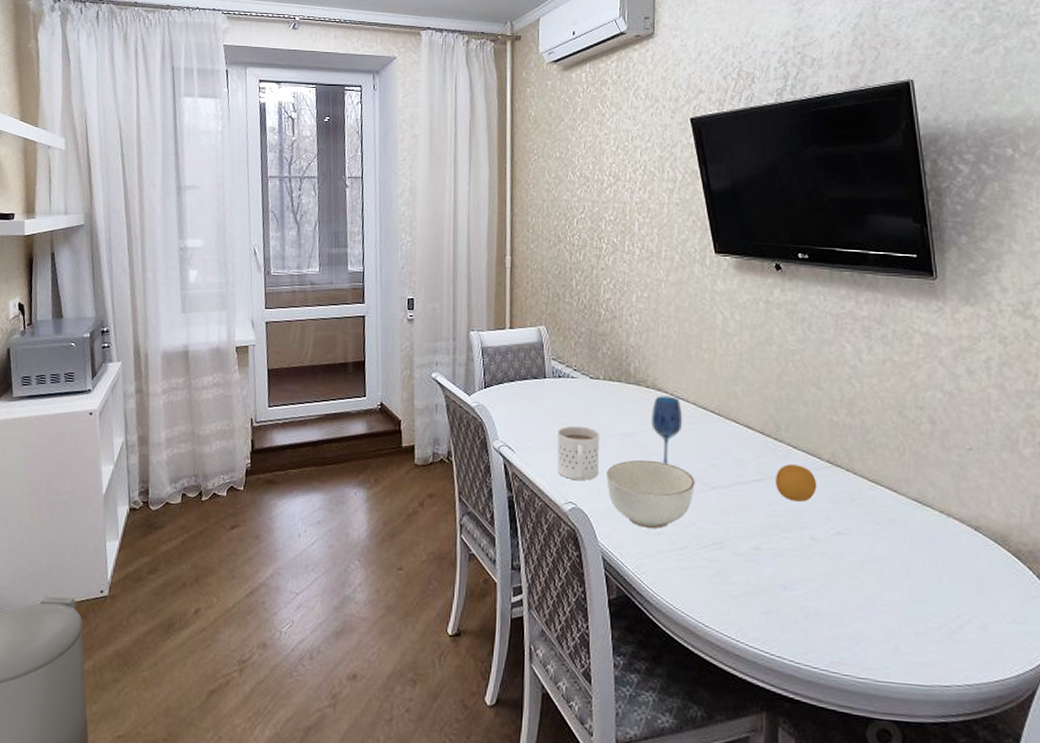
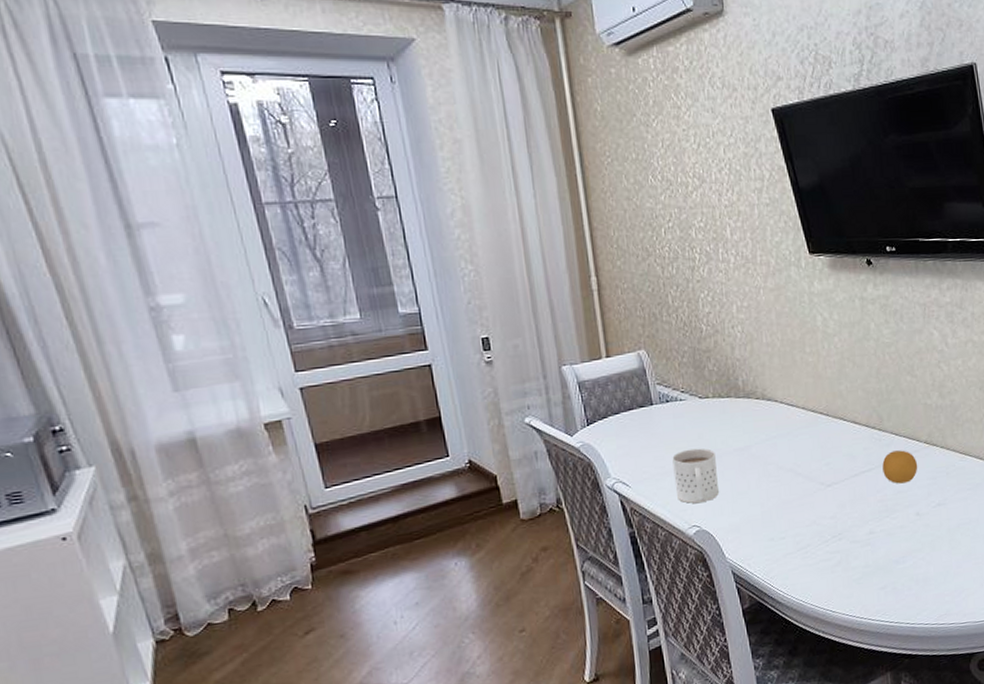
bowl: present [606,459,695,528] -> none [727,469,812,536]
wineglass: present [651,395,683,465] -> none [764,404,795,472]

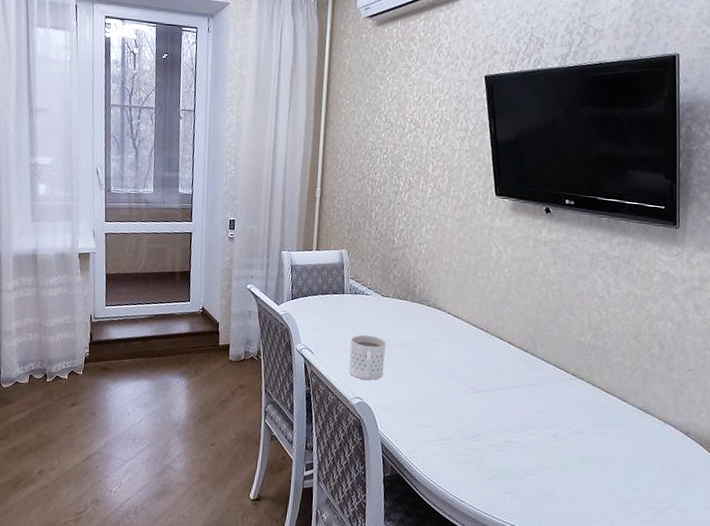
fruit: present [882,450,918,484] -> none [528,375,562,406]

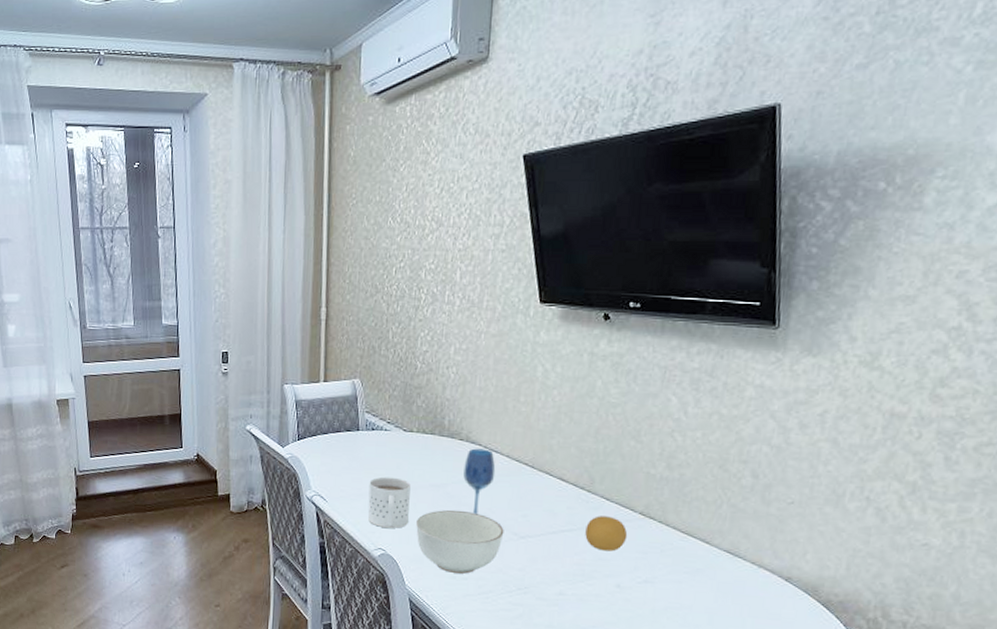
bowl: none [389,365,463,422] -> present [416,509,504,574]
wineglass: none [430,313,457,371] -> present [463,448,496,515]
fruit: none [528,375,562,406] -> present [585,516,628,552]

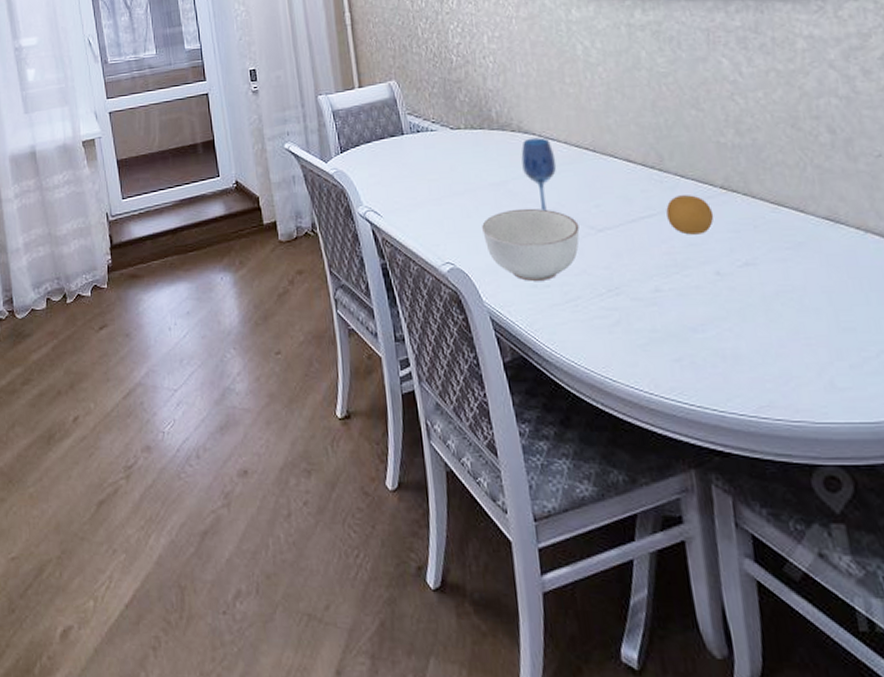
mug: present [367,476,411,529] -> none [424,180,474,239]

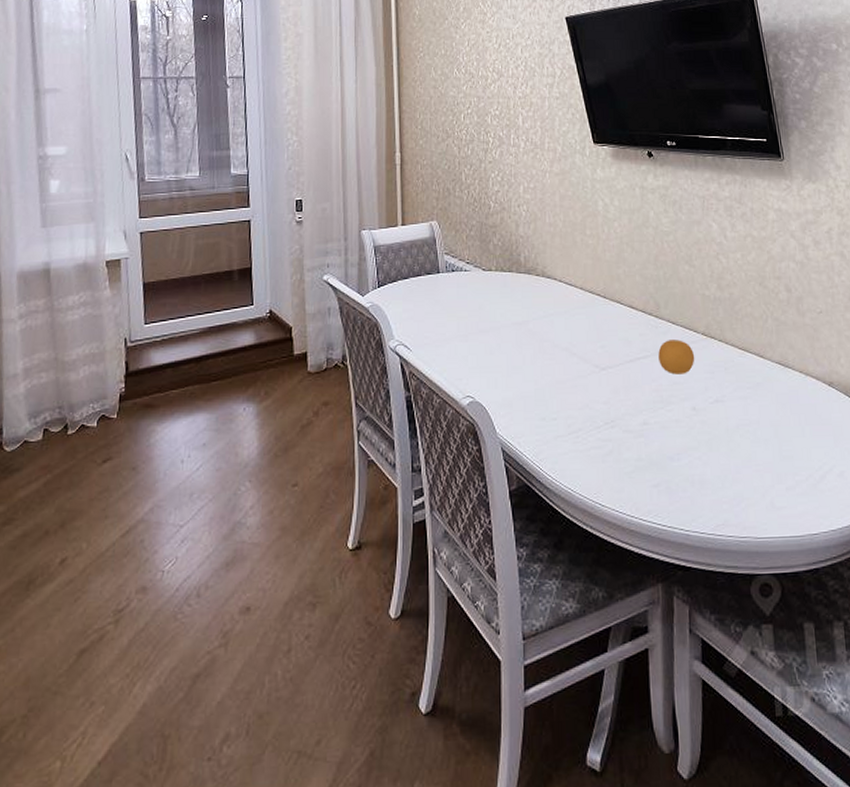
bowl: present [482,208,580,281] -> none [502,347,586,414]
wineglass: present [521,137,557,212] -> none [542,283,572,351]

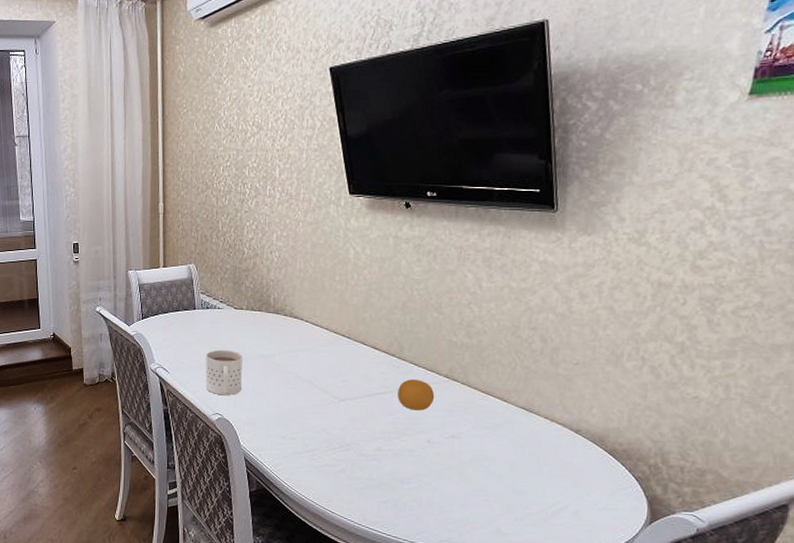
mug: none [453,318,494,374] -> present [205,349,242,396]

